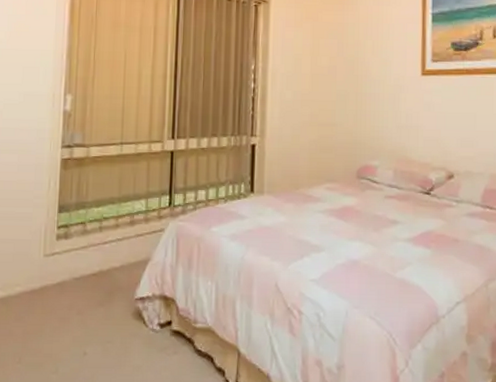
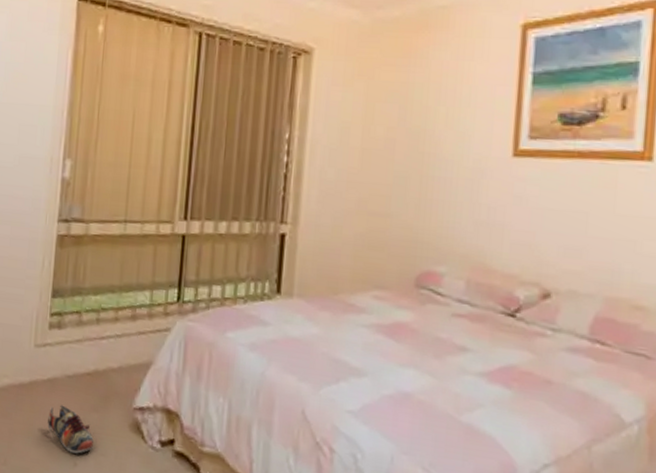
shoe: none [58,304,101,344] -> present [47,404,93,454]

